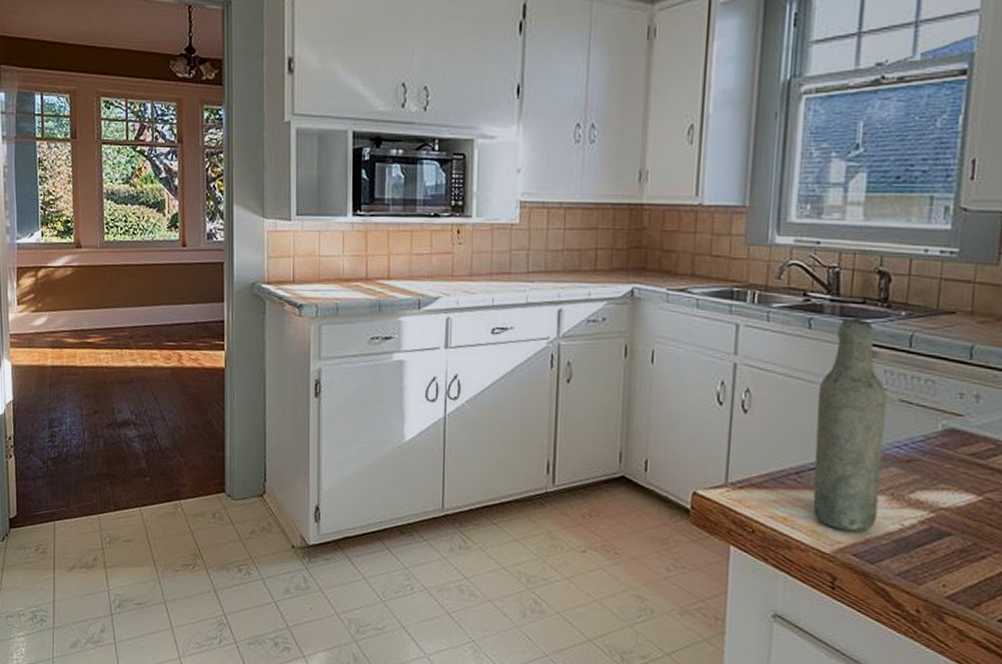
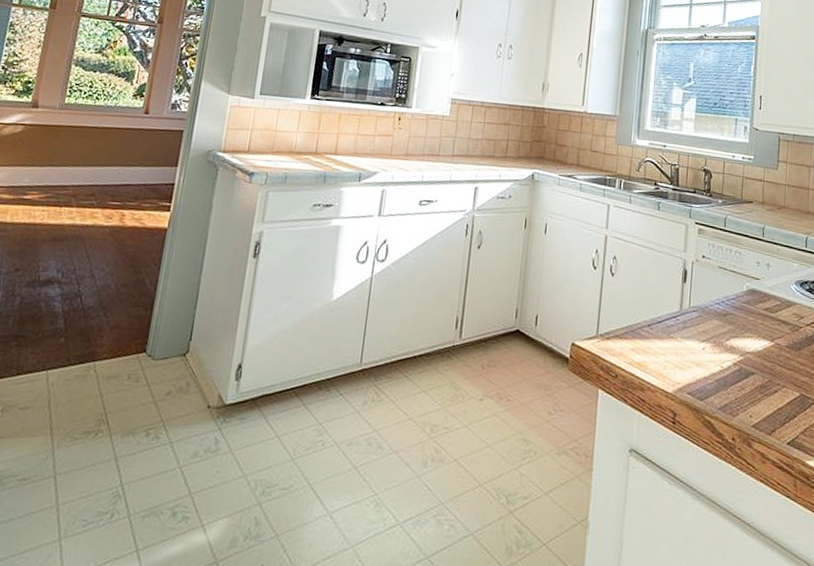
bottle: present [812,318,887,532] -> none [660,203,711,374]

